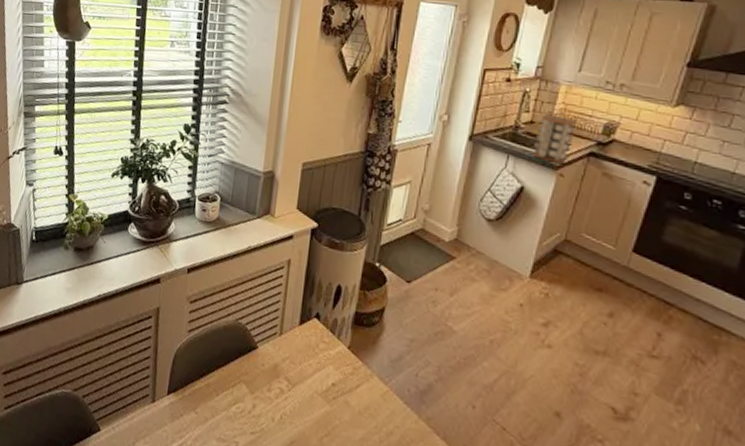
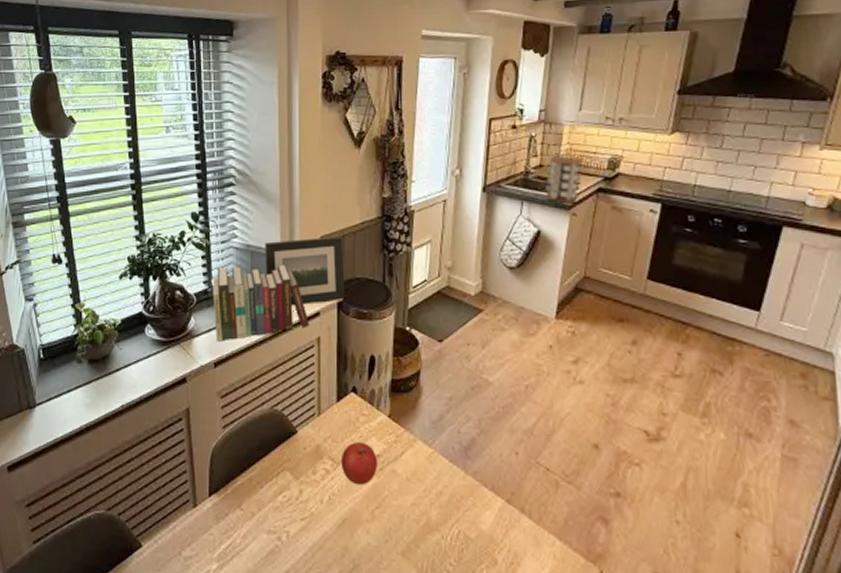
books: none [192,179,282,250] -> present [213,265,309,342]
picture frame: none [246,161,324,227] -> present [265,236,346,306]
fruit: none [296,367,332,411] -> present [340,442,377,485]

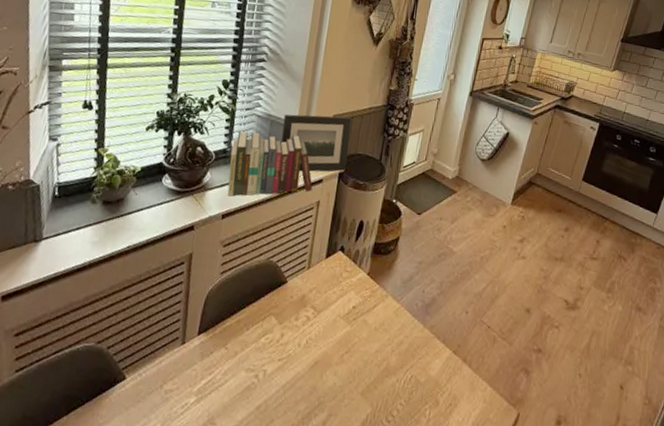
fruit: present [340,442,377,485] -> none [321,294,353,332]
spice rack: present [544,151,582,204] -> none [516,73,547,115]

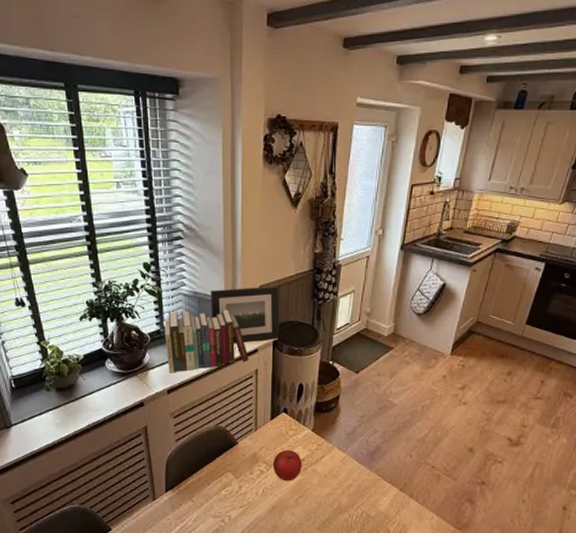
fruit: none [321,294,353,332] -> present [272,450,302,481]

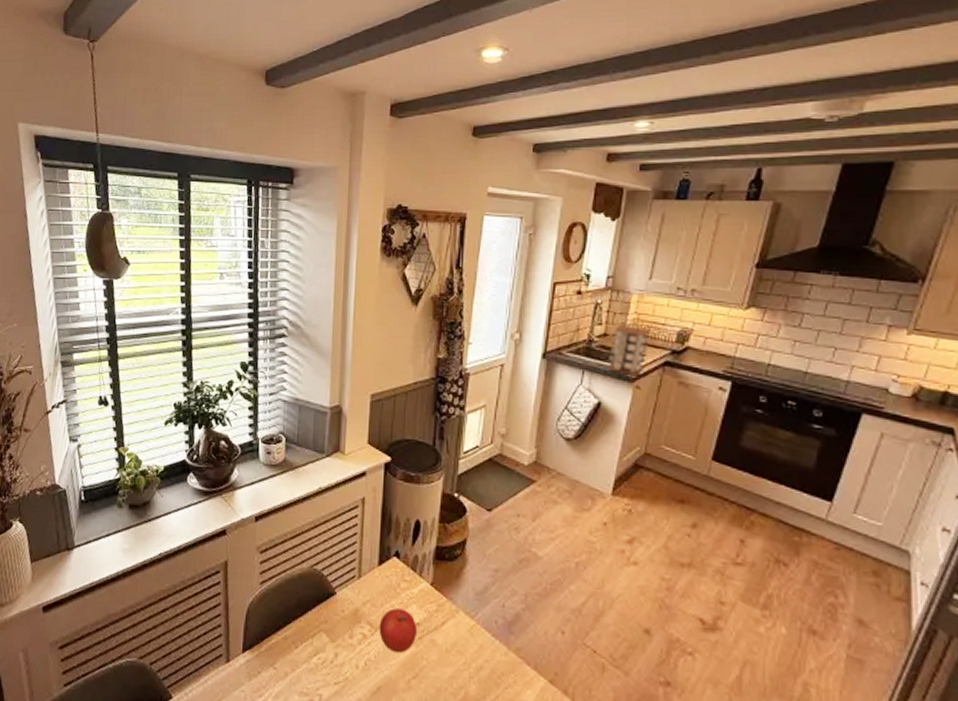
books: present [164,309,249,373] -> none [257,419,355,496]
picture frame: present [210,286,280,344] -> none [312,395,394,464]
spice rack: none [452,216,486,262] -> present [607,321,649,377]

